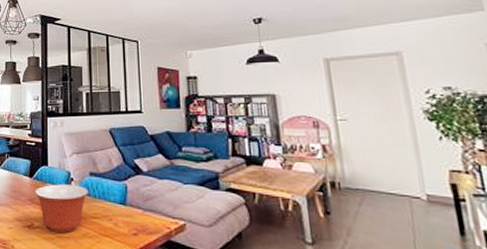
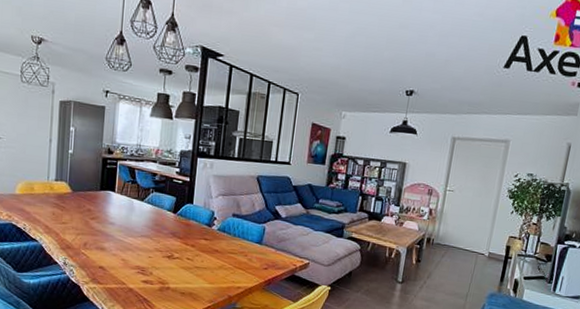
mixing bowl: present [35,184,88,234] -> none [177,221,229,265]

